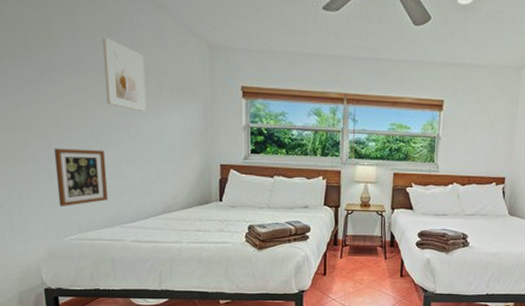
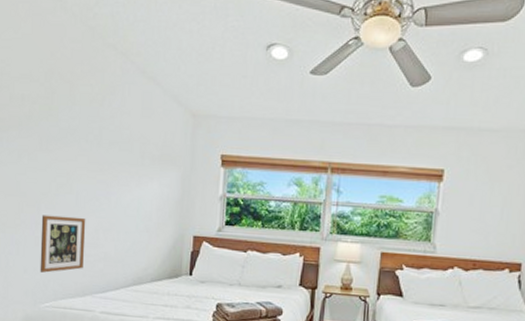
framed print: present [102,37,146,113] -> none [93,108,130,181]

